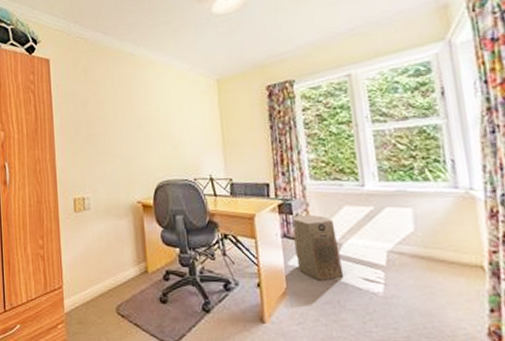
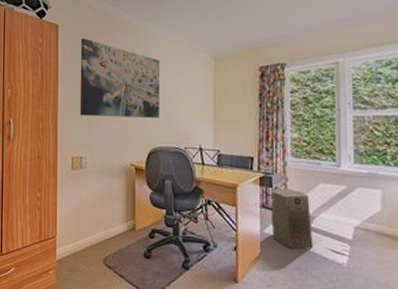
wall art: none [74,71,164,154] -> present [80,38,160,118]

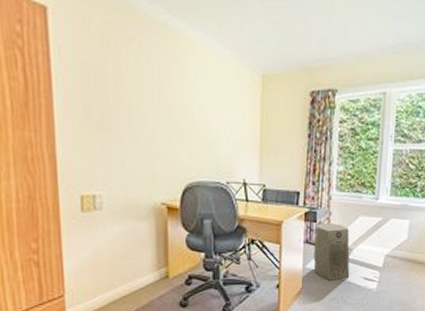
wall art: present [80,38,160,118] -> none [84,32,198,147]

